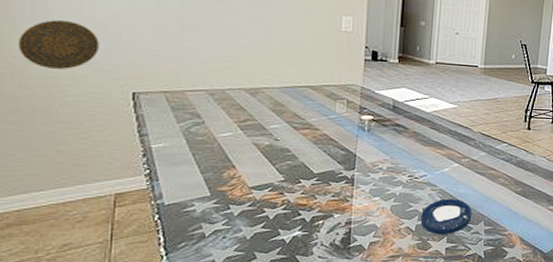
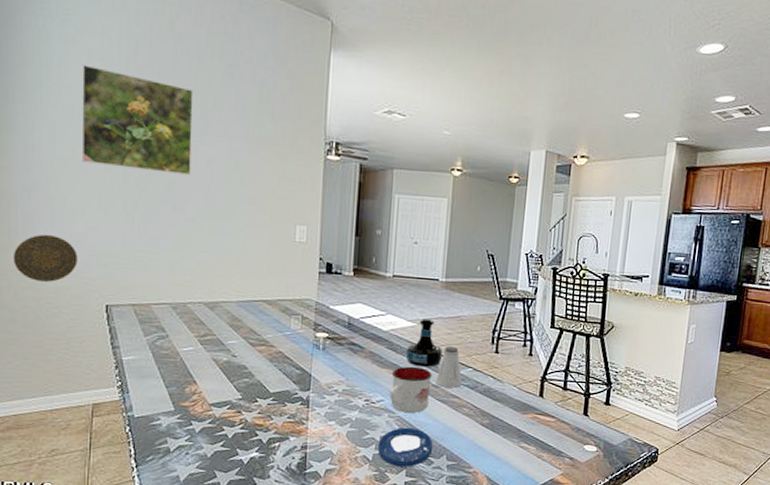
mug: none [432,143,471,185] -> present [390,366,432,413]
tequila bottle: none [448,100,481,144] -> present [406,317,442,367]
saltshaker: none [474,125,498,161] -> present [435,346,462,388]

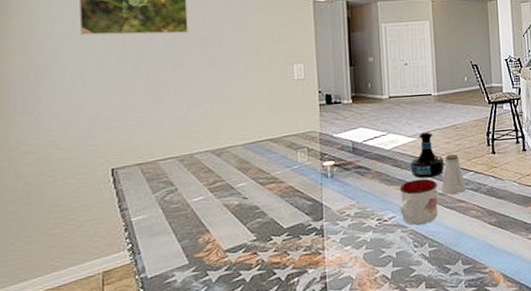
decorative plate: present [12,235,78,282] -> none [12,109,80,156]
plate: present [378,427,433,467] -> none [395,238,448,280]

